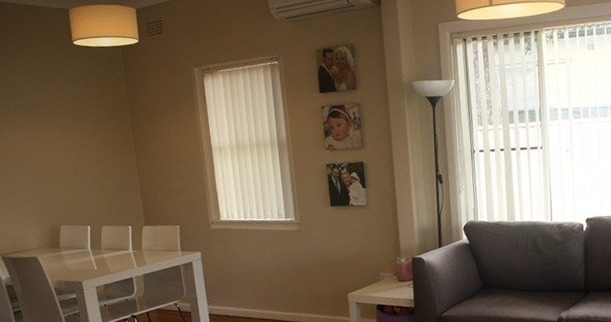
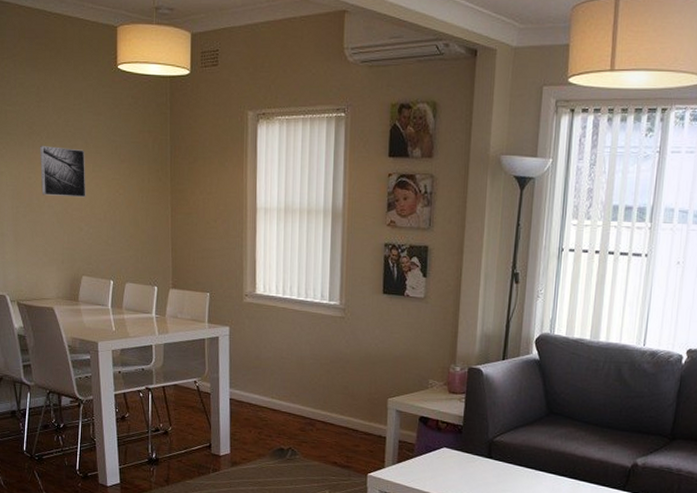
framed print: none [9,116,57,160] -> present [40,146,86,198]

